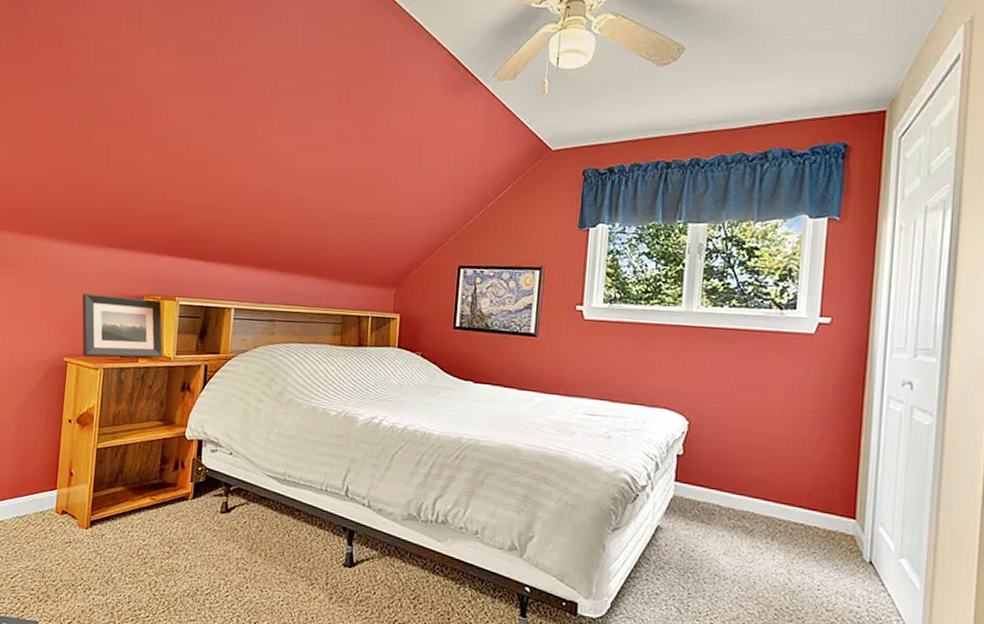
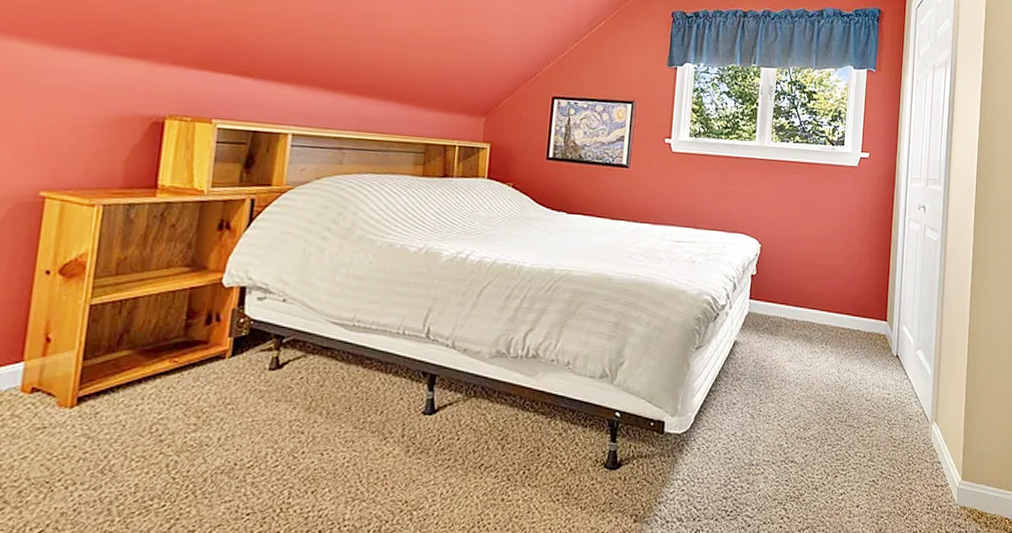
picture frame: present [82,293,163,358] -> none [70,110,193,192]

